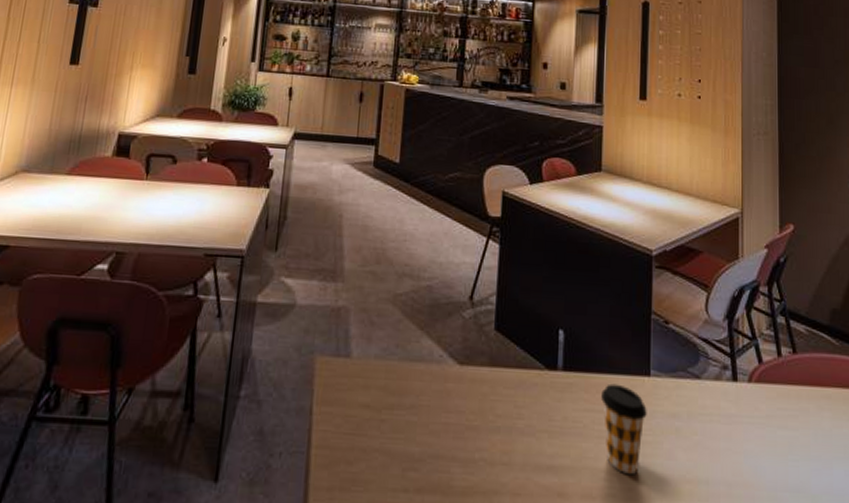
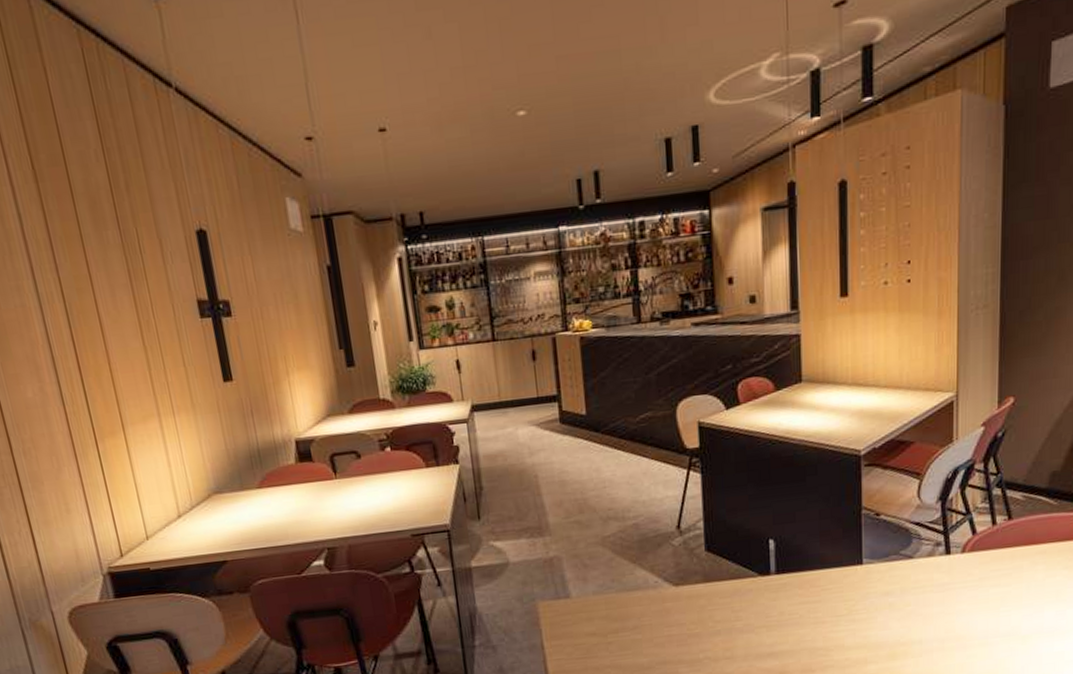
coffee cup: present [601,383,647,474] -> none [815,576,861,648]

